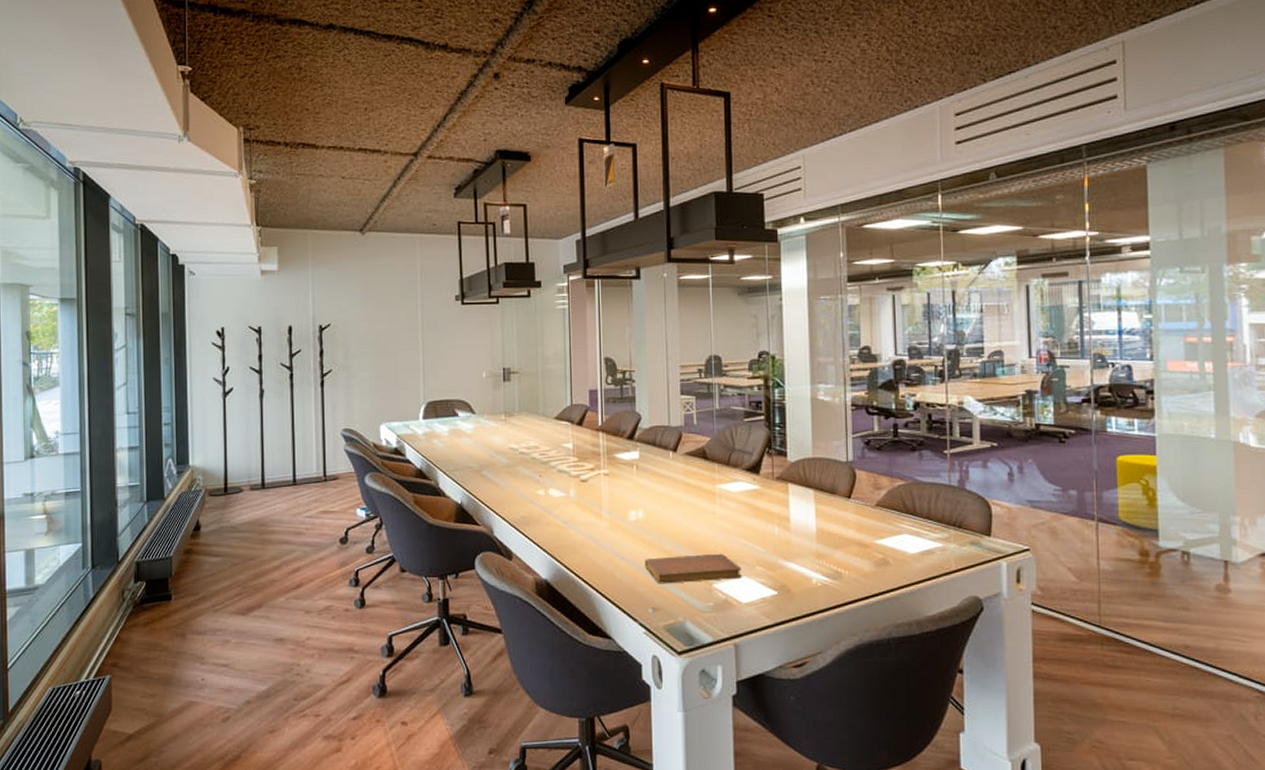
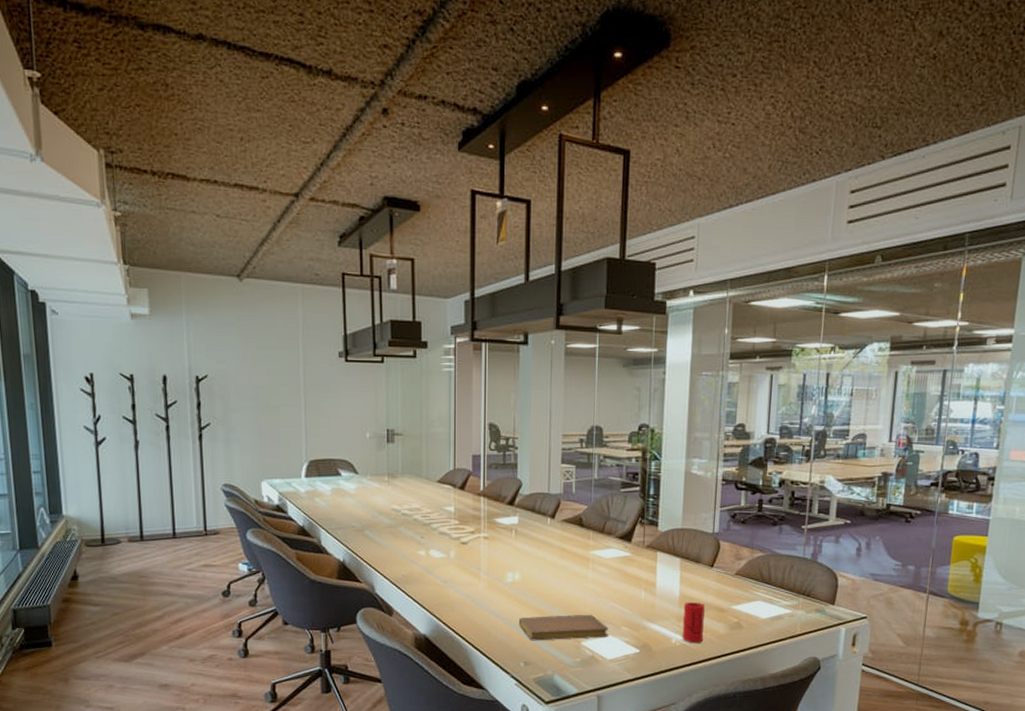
cup: none [821,537,848,583] -> present [682,602,705,643]

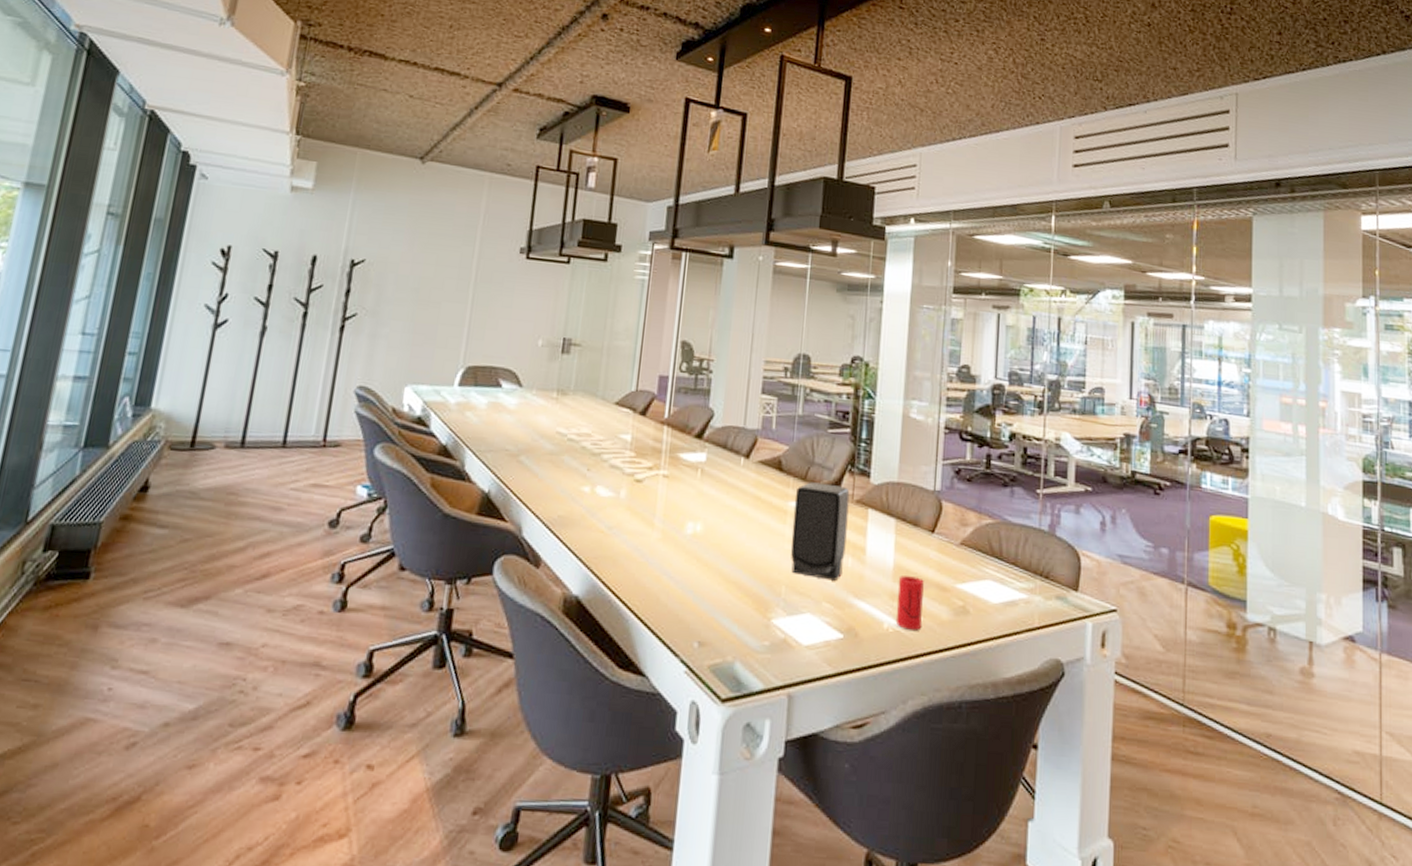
notebook: present [519,614,608,641] -> none [696,581,806,616]
speaker: none [593,534,641,610] -> present [790,482,850,581]

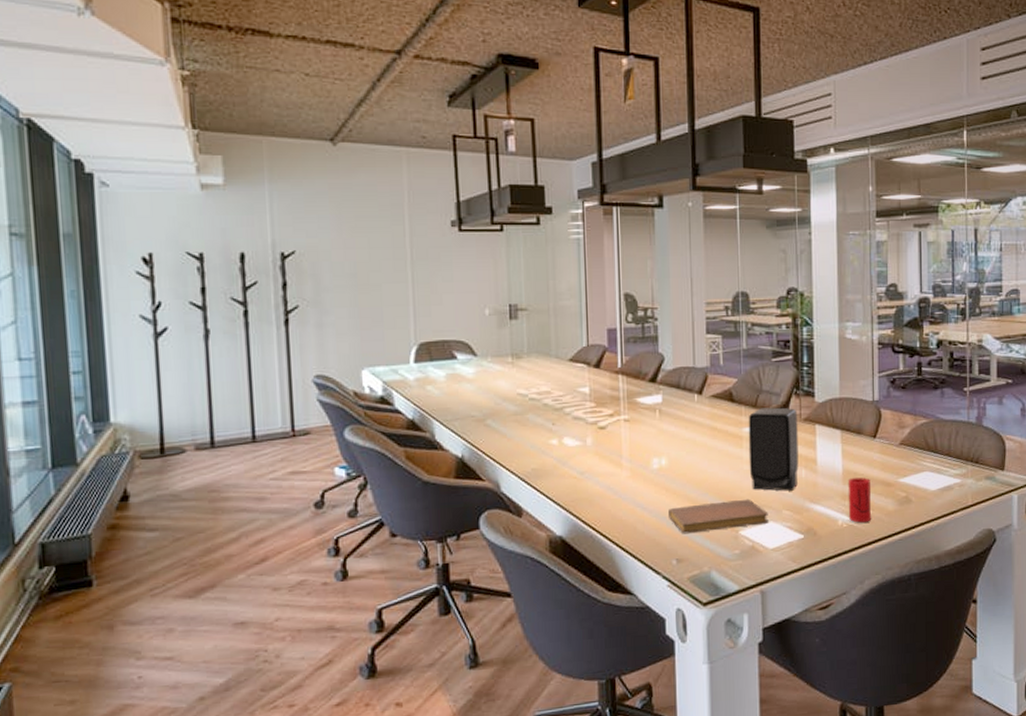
notebook: none [696,581,806,616] -> present [669,498,769,534]

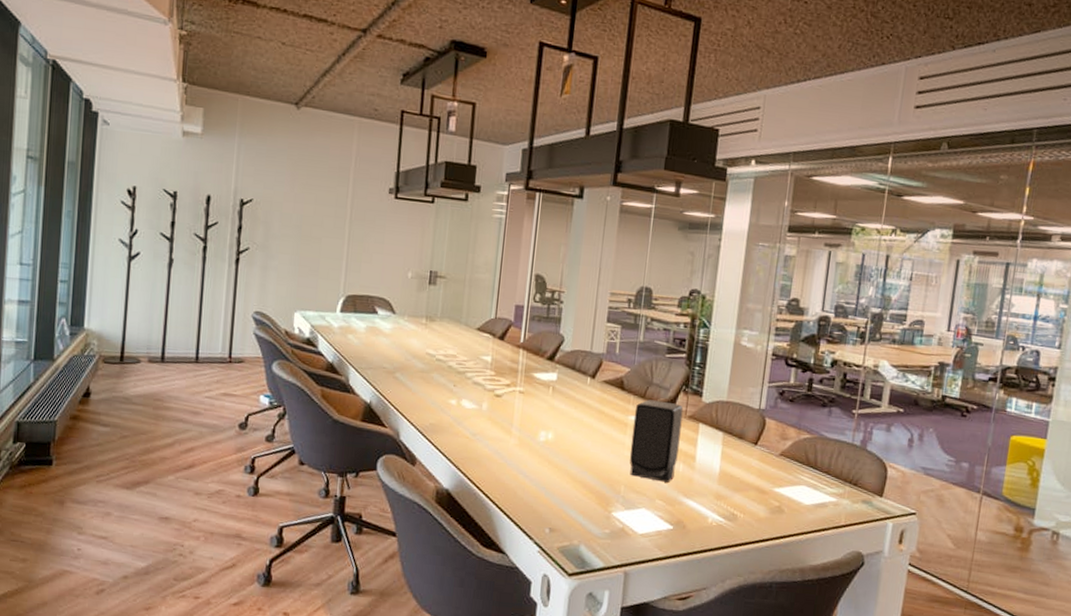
notebook: present [669,498,769,534] -> none [548,480,642,510]
cup: present [847,477,872,523] -> none [719,480,746,525]

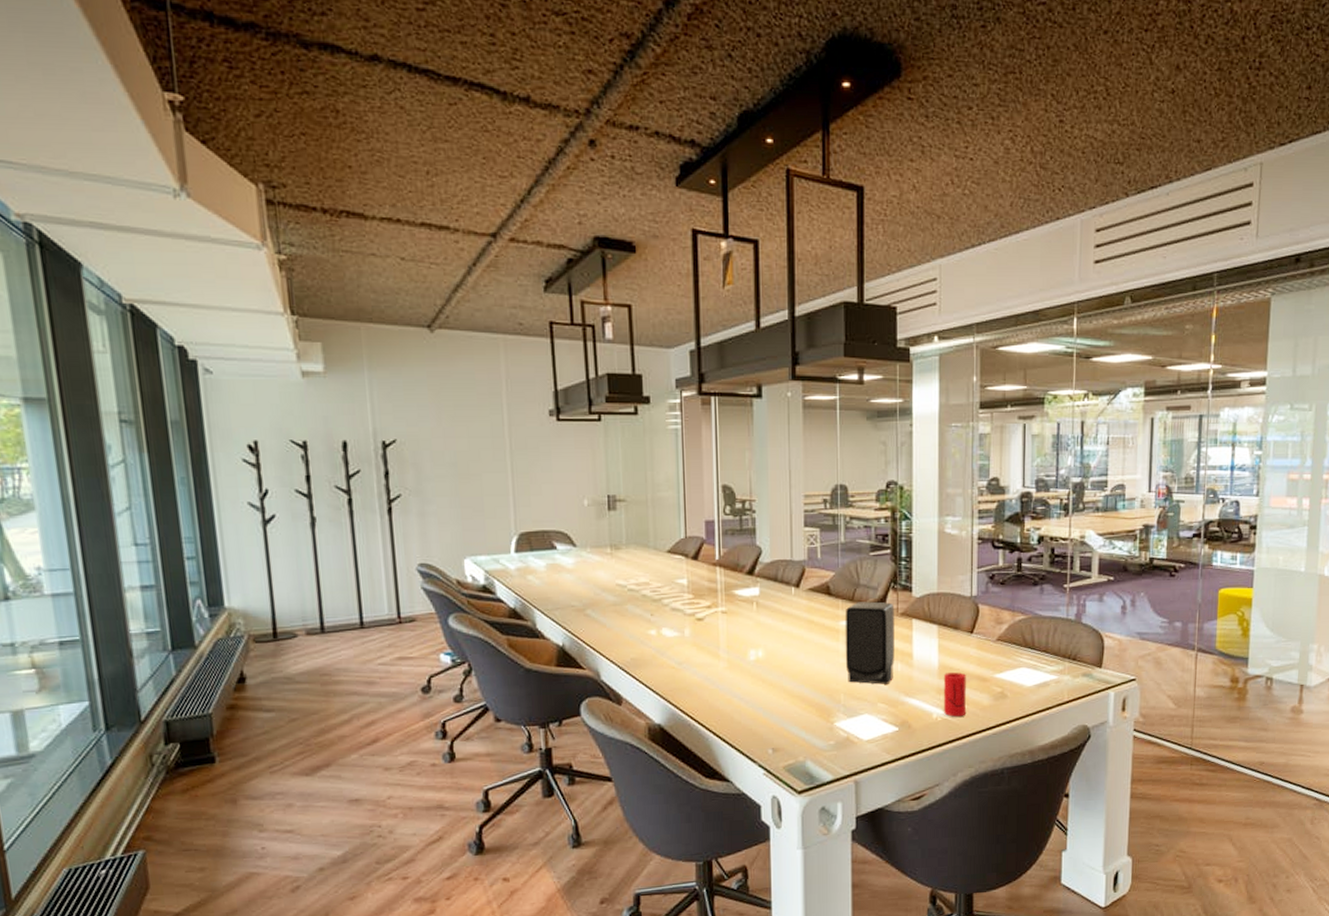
cup: none [719,480,746,525] -> present [943,672,967,717]

